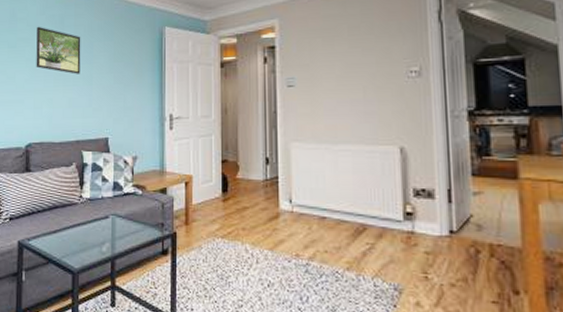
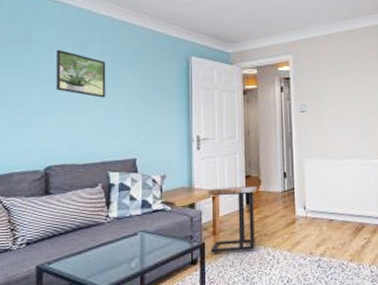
side table: none [179,171,235,245] -> present [207,185,258,254]

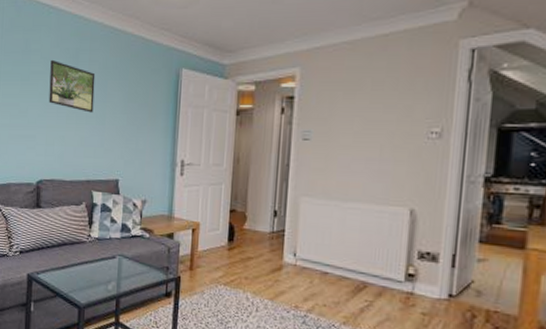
side table: present [207,185,258,254] -> none [185,218,242,293]

